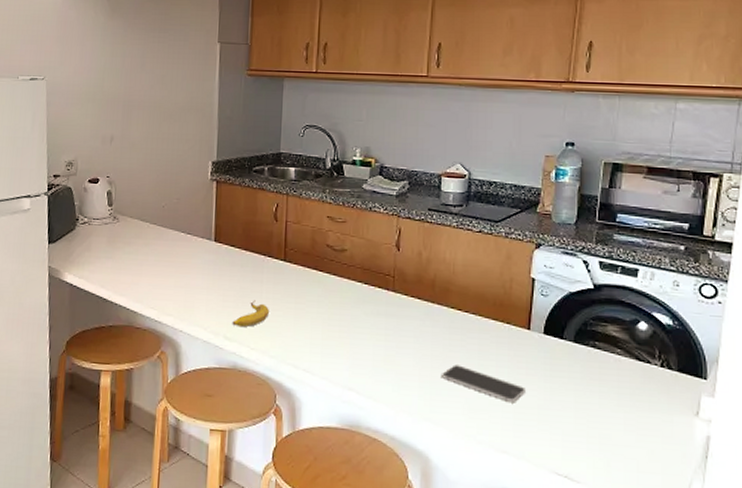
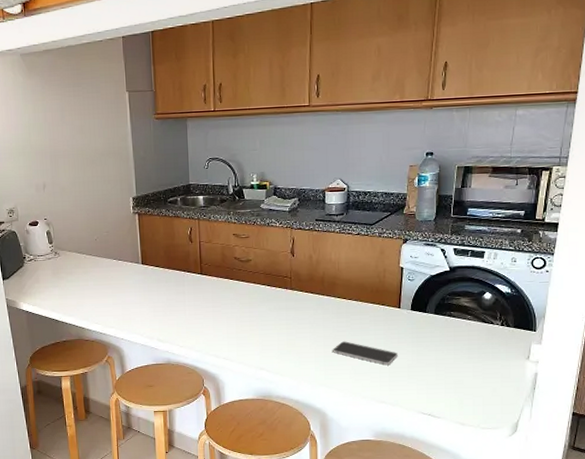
banana: present [232,300,269,328] -> none [163,308,192,331]

